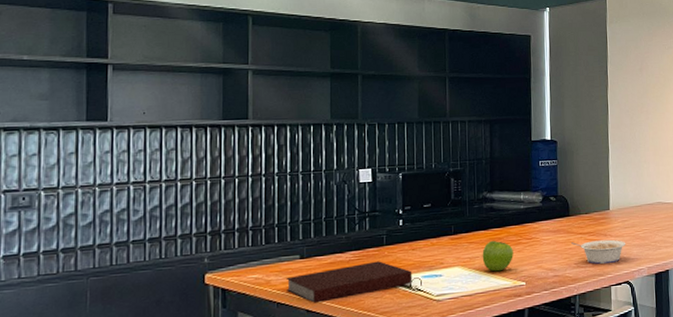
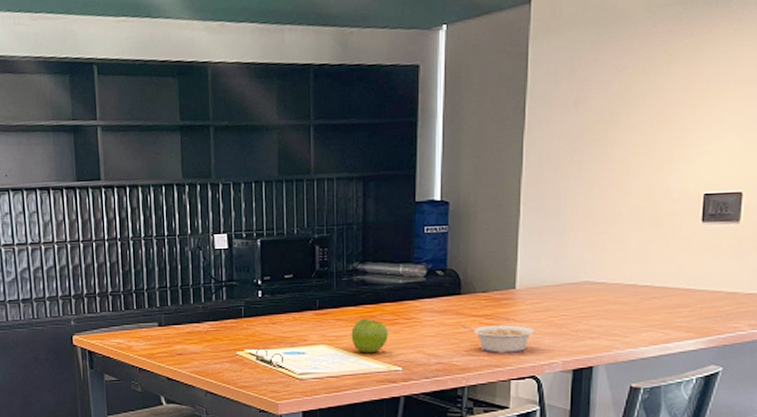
notebook: present [285,261,413,303] -> none [146,333,273,371]

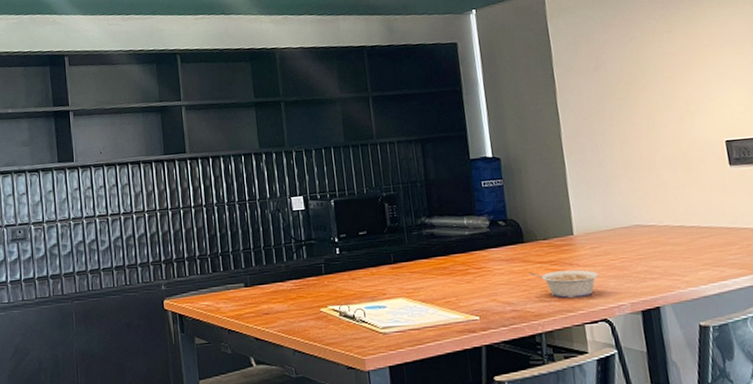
fruit: present [351,318,388,353] -> none [426,269,462,305]

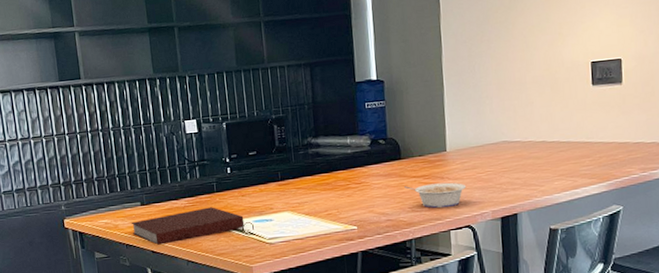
notebook: none [233,290,356,331] -> present [131,207,245,245]

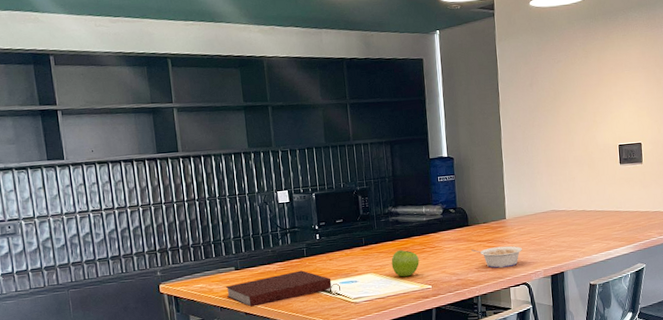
fruit: none [310,185,343,217] -> present [391,249,419,277]

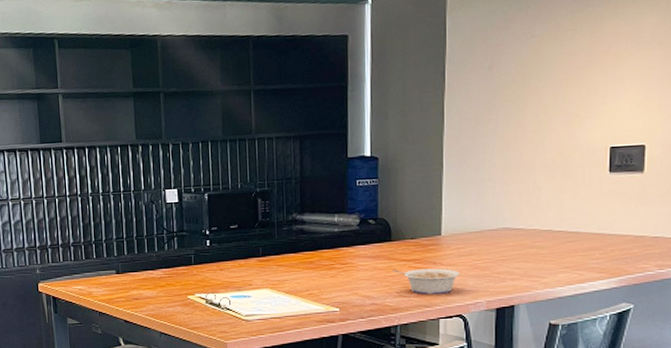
notebook: present [225,270,332,307] -> none [105,279,221,315]
fruit: present [391,249,419,277] -> none [292,264,326,296]

